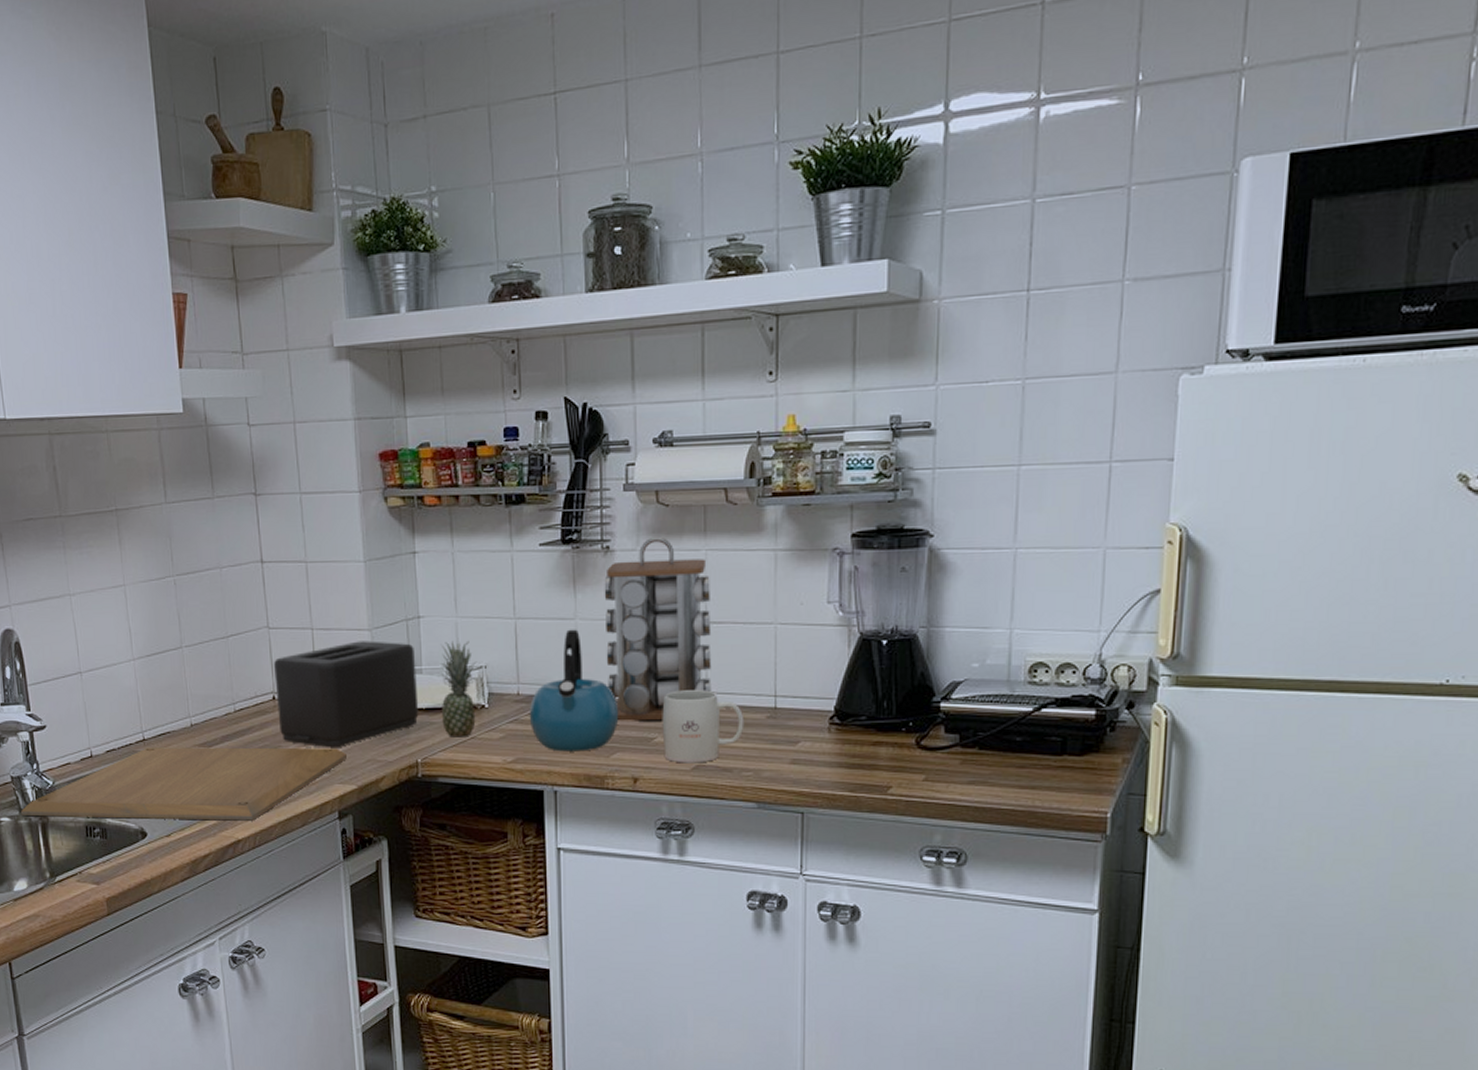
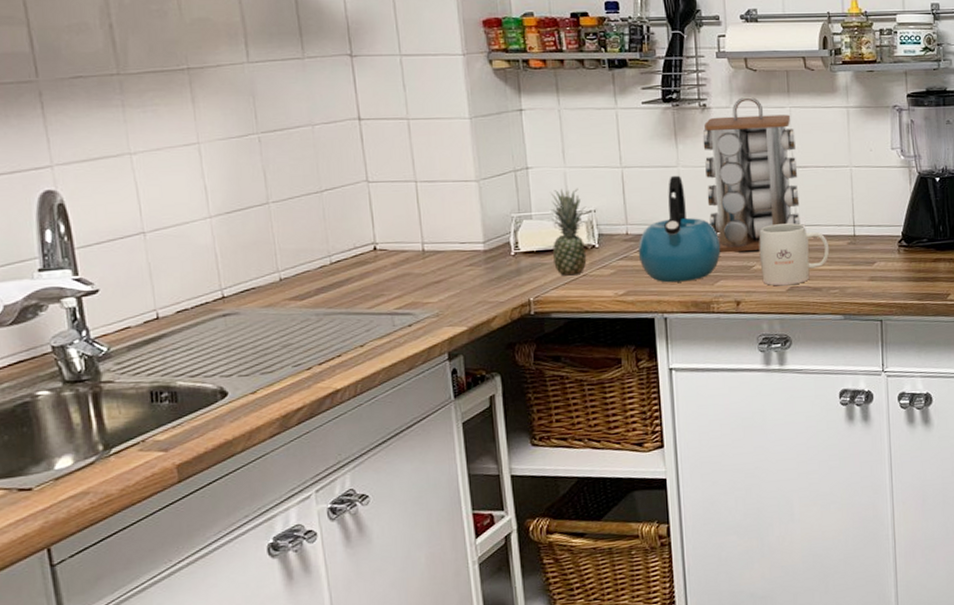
chopping board: present [21,747,348,821] -> none [65,293,457,387]
toaster: present [273,641,419,748] -> none [373,191,530,293]

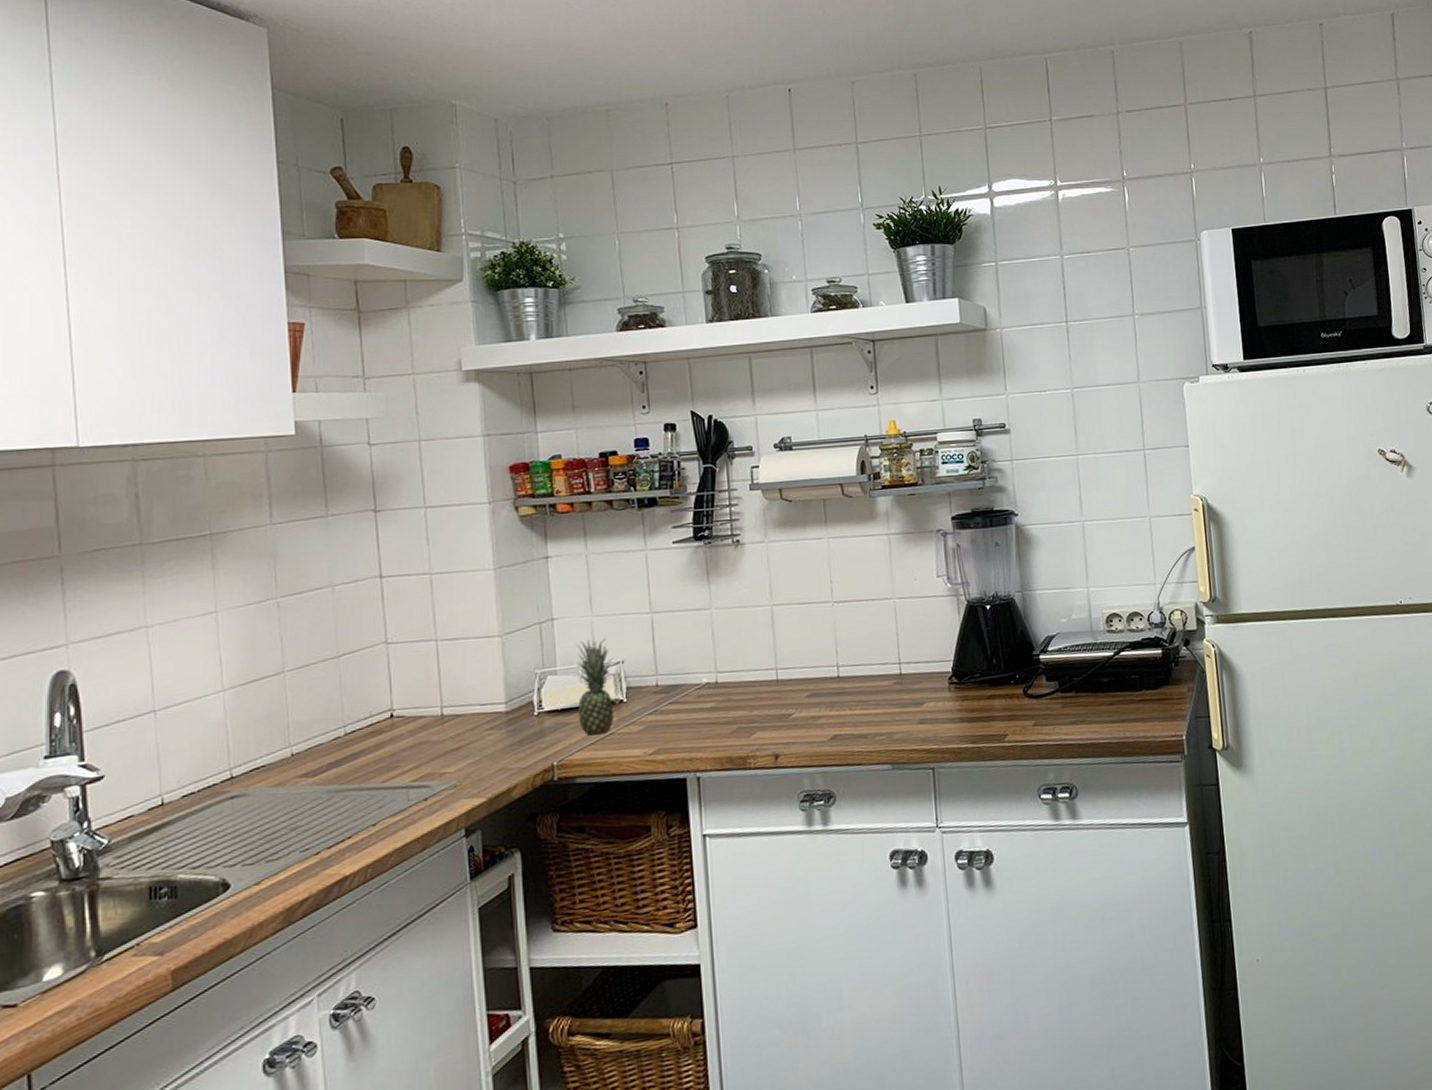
kettle: present [638,175,721,283] -> none [668,618,758,738]
spice rack: present [702,96,801,253] -> none [736,528,842,702]
mug: present [758,223,830,286] -> none [797,664,875,736]

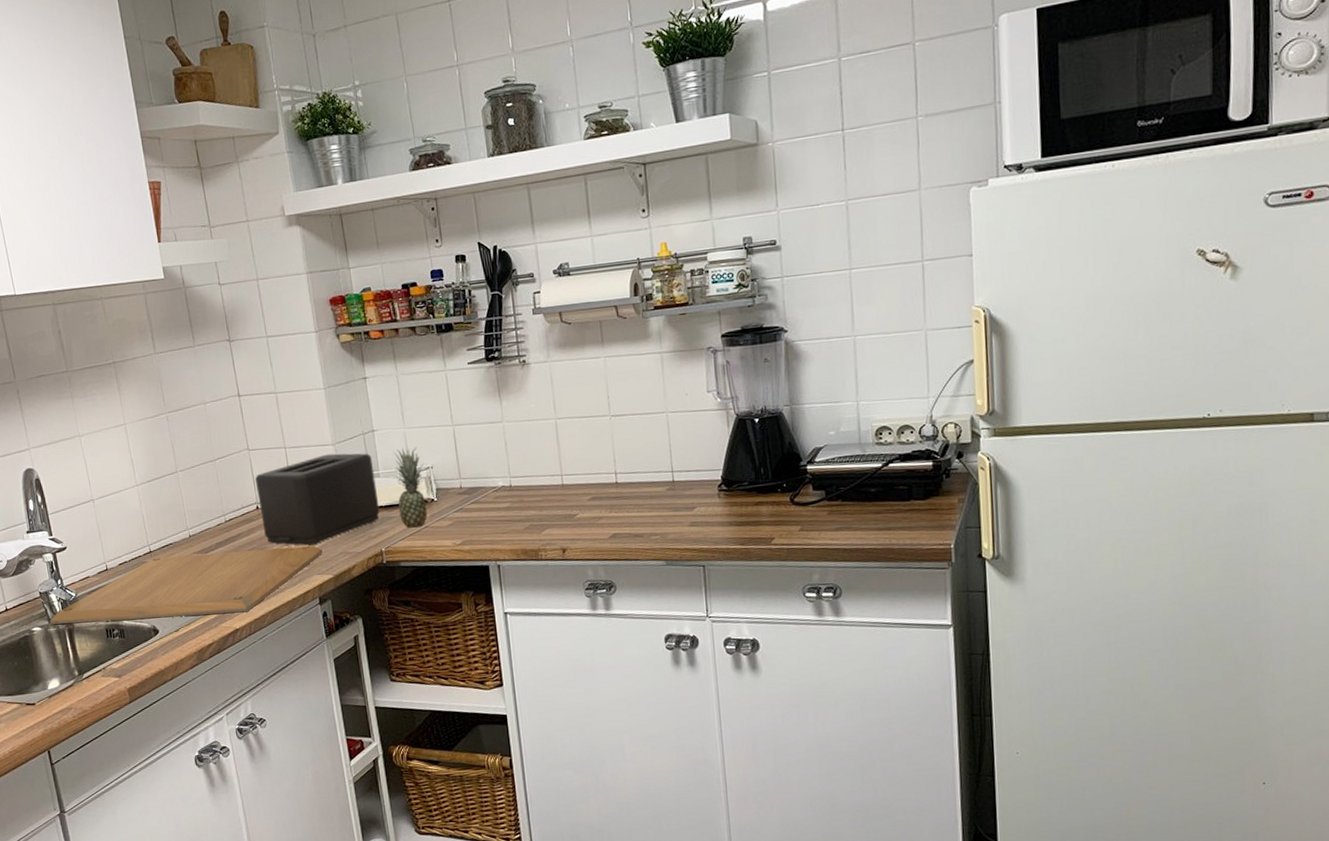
chopping board: none [62,761,476,886] -> present [50,545,324,624]
toaster: none [391,646,554,762] -> present [254,453,380,546]

